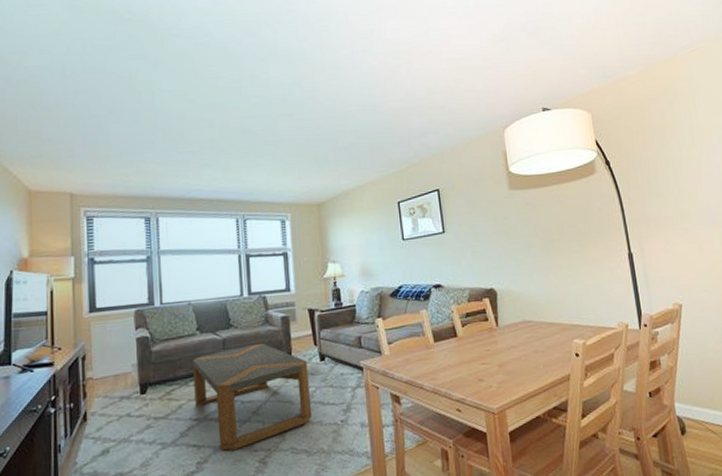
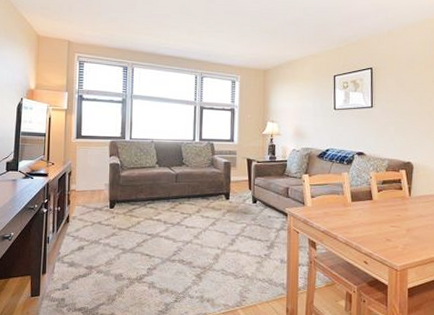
coffee table: present [191,343,313,451] -> none [150,181,242,263]

